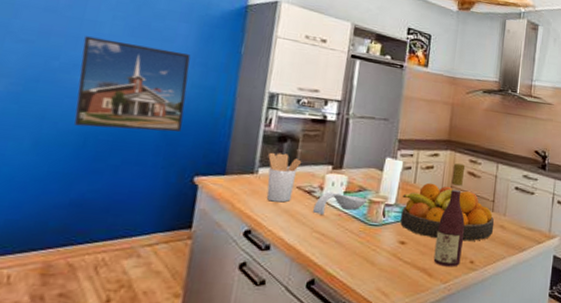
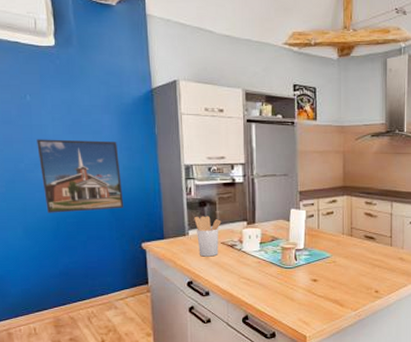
spoon rest: present [313,191,367,215] -> none [237,244,279,263]
fruit bowl: present [400,182,495,242] -> none [309,227,394,274]
wine bottle: present [433,163,466,267] -> none [343,207,368,297]

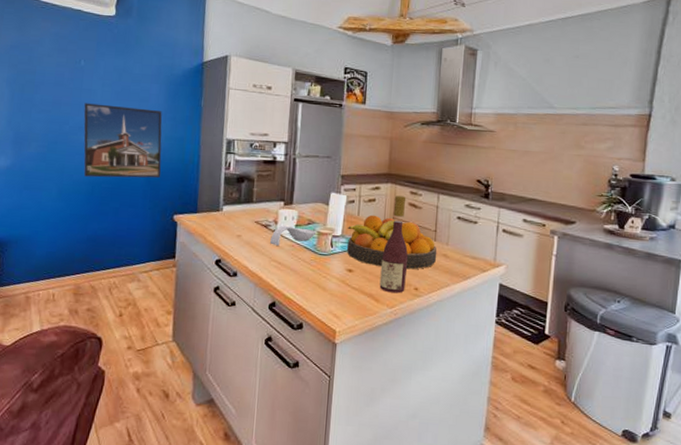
utensil holder: present [194,216,222,257] -> none [230,192,258,236]
spoon rest: none [237,244,279,263] -> present [270,225,315,246]
fruit bowl: none [309,227,394,274] -> present [347,214,437,270]
wine bottle: none [343,207,368,297] -> present [379,196,409,294]

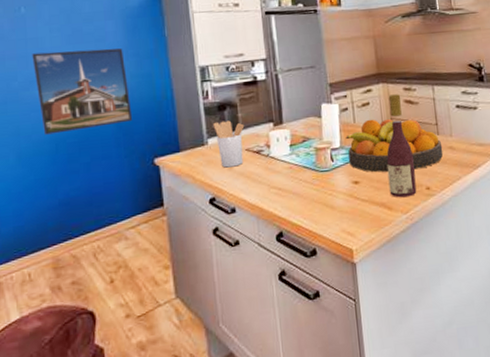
utensil holder: none [230,192,258,236] -> present [213,120,245,168]
spoon rest: present [270,225,315,246] -> none [265,146,313,171]

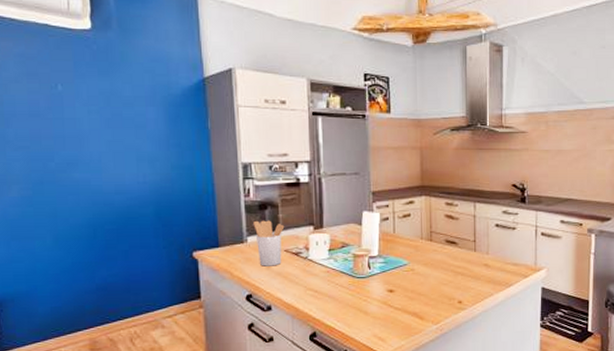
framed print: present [32,48,133,135] -> none [70,134,173,219]
fruit bowl: present [345,118,443,173] -> none [384,230,478,283]
wine bottle: present [386,94,417,198] -> none [422,208,450,309]

